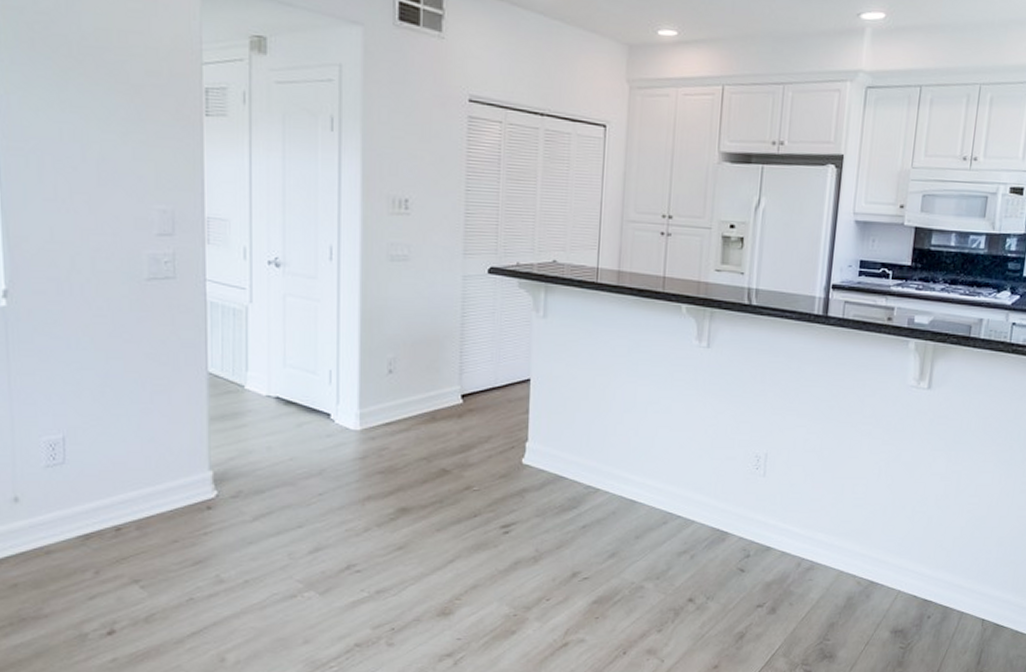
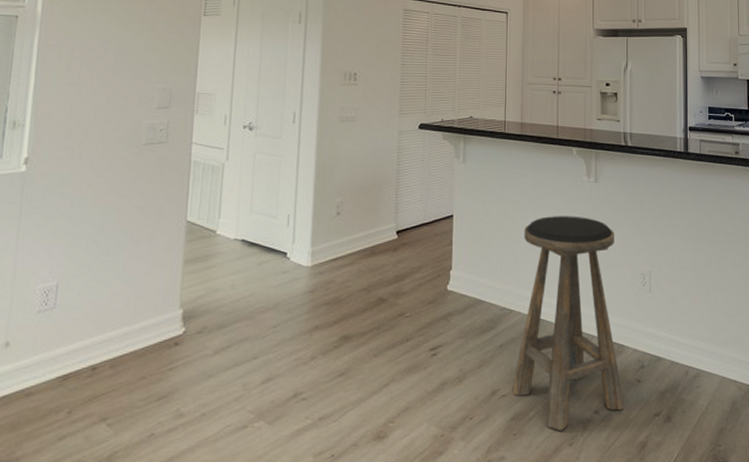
stool: none [596,385,727,617] -> present [513,216,623,432]

